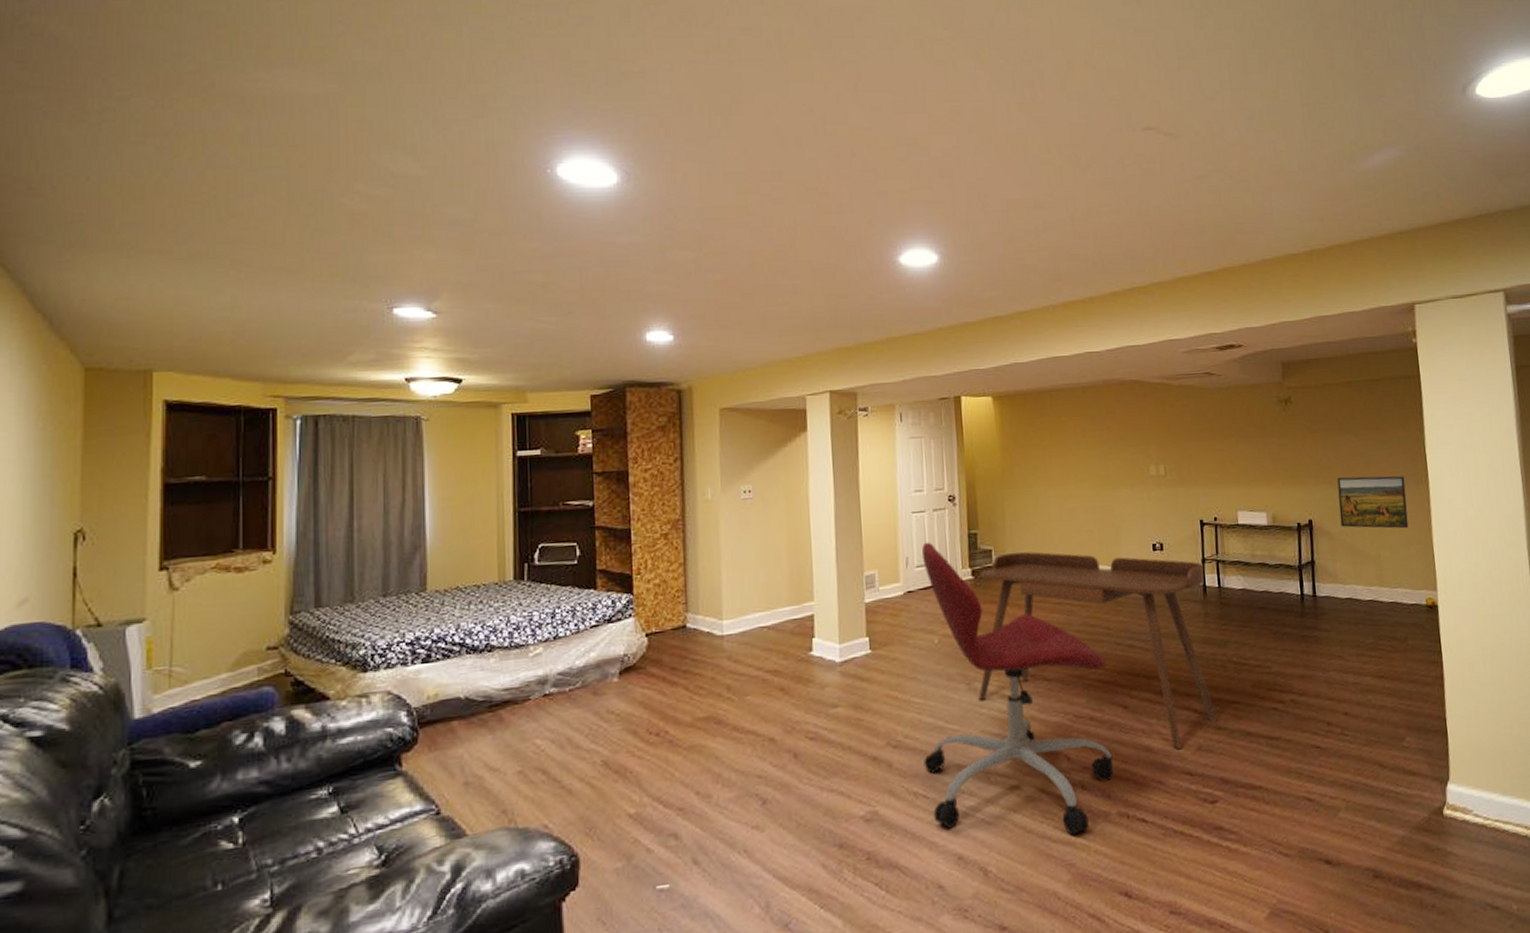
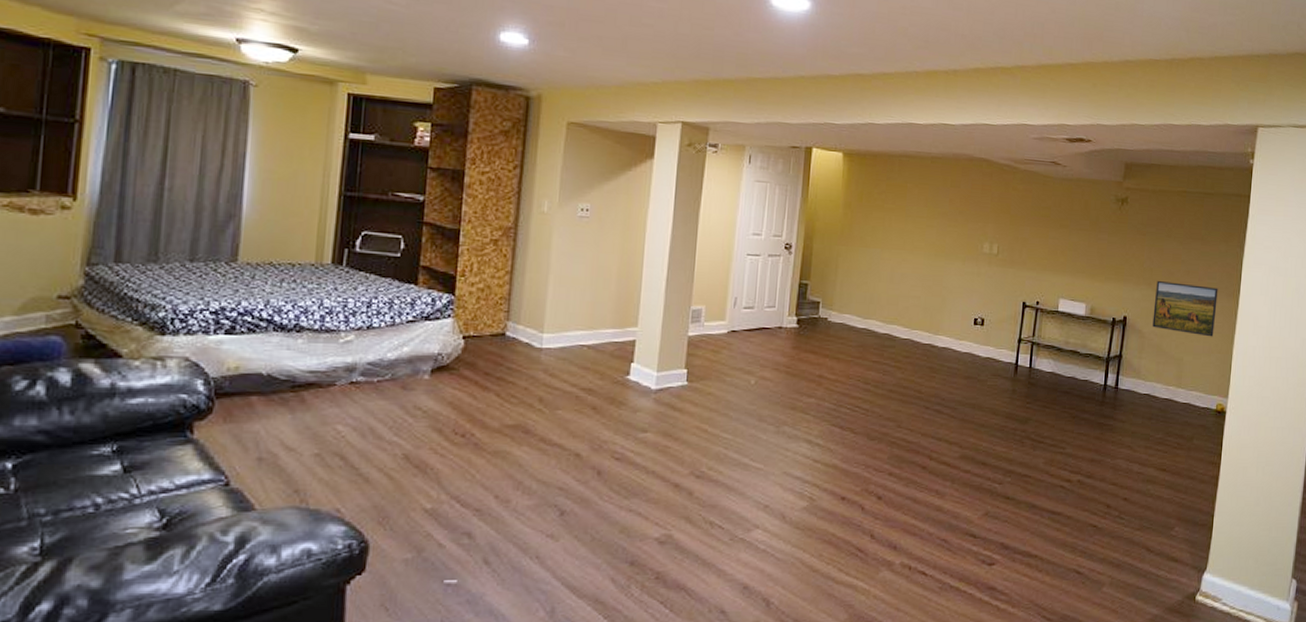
office chair: present [921,542,1114,836] -> none [723,285,913,579]
desk: present [978,551,1218,750] -> none [786,307,1020,513]

